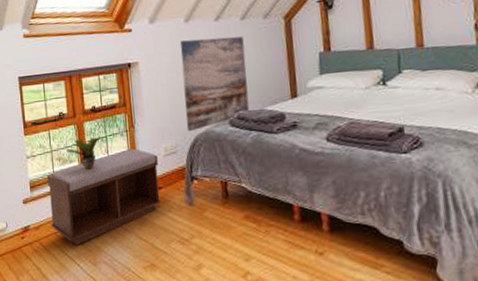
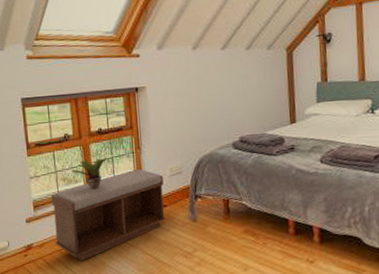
wall art: present [180,36,250,132] -> none [187,65,252,154]

